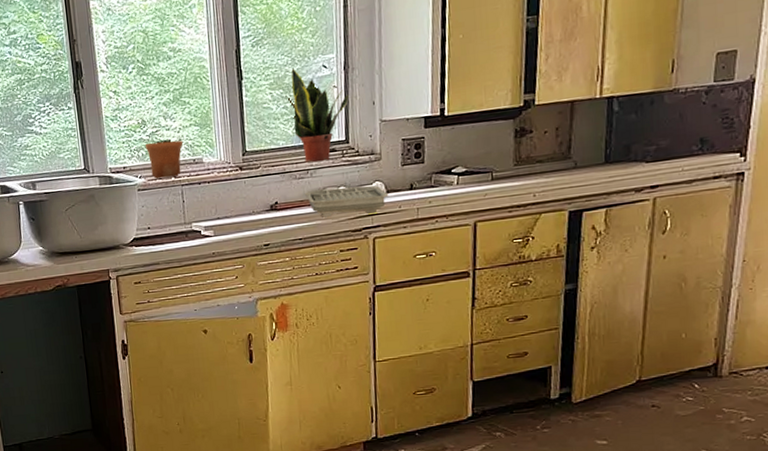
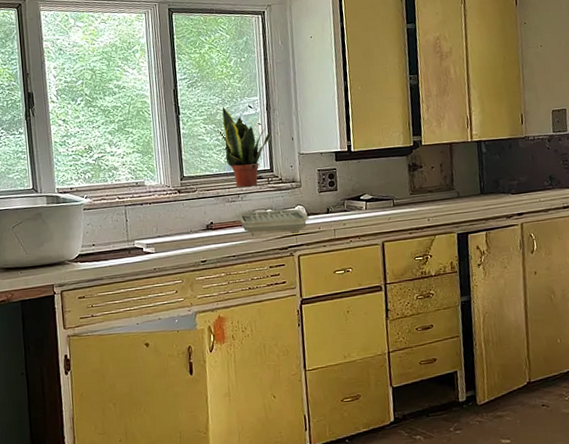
planter: present [145,138,184,179] -> none [91,163,127,200]

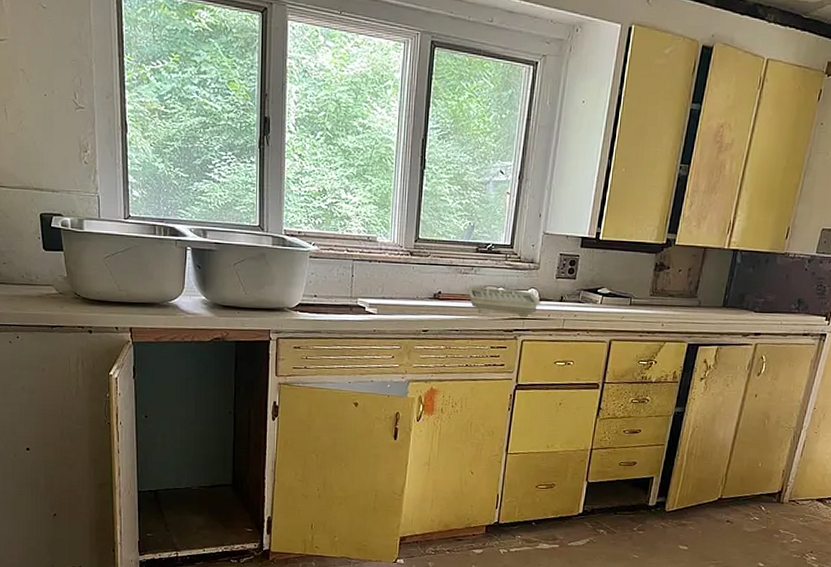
potted plant: present [217,106,272,188] -> none [462,167,519,262]

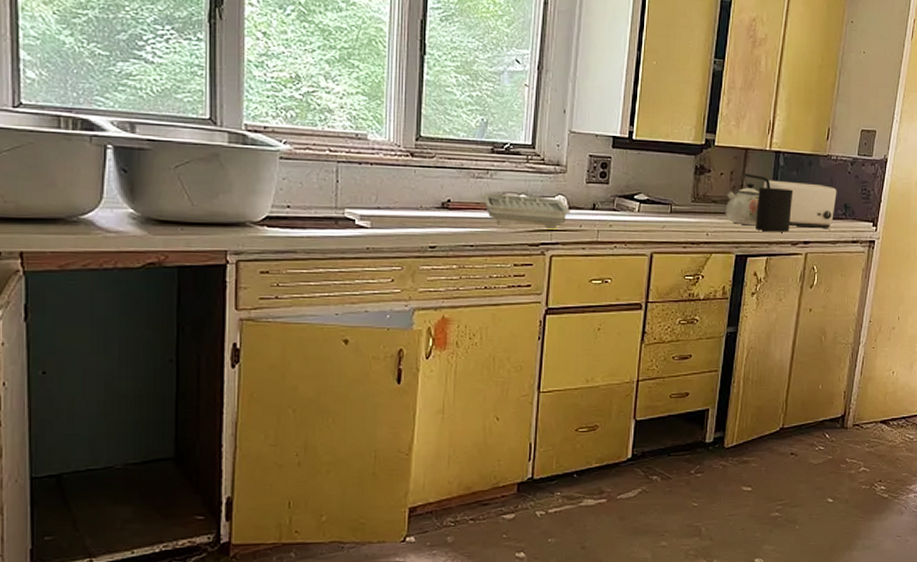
kettle: none [680,270,727,318] -> present [725,173,771,226]
pen holder: none [709,282,748,325] -> present [756,186,794,232]
toaster: none [719,276,792,321] -> present [763,180,837,228]

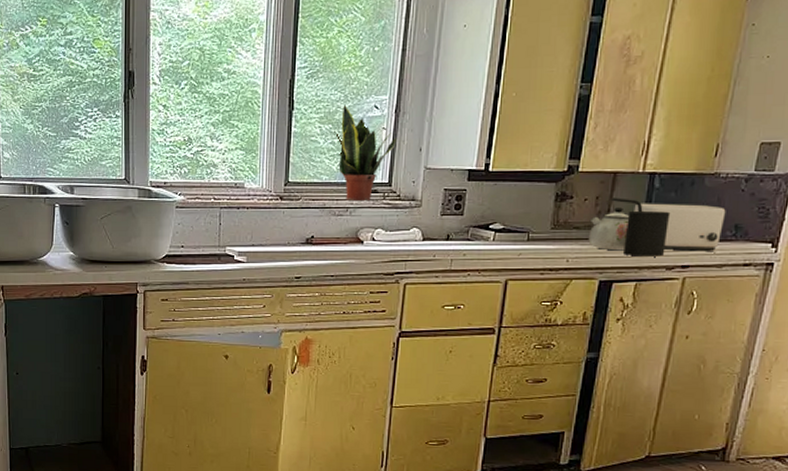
potted plant: none [472,54,540,164] -> present [334,104,397,202]
dish rack: present [482,194,571,230] -> none [342,229,425,260]

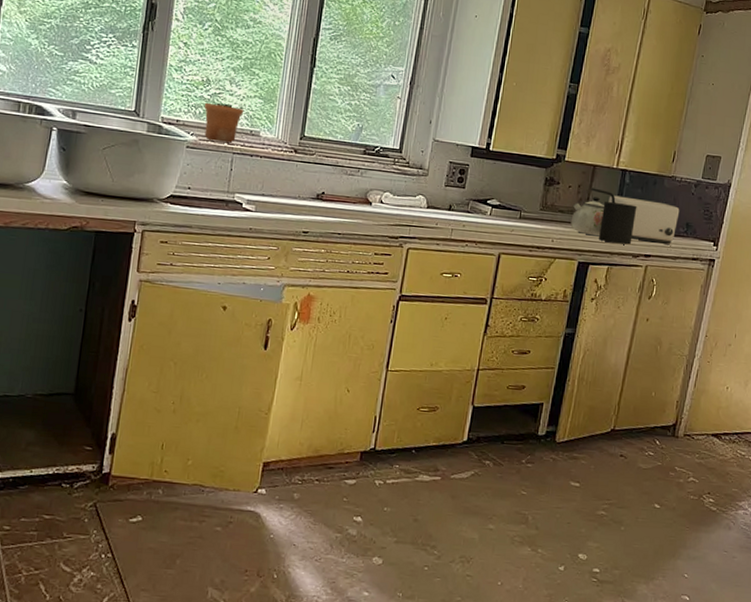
planter: none [188,159,227,199] -> present [204,102,244,144]
potted plant: present [334,104,397,202] -> none [352,69,410,165]

